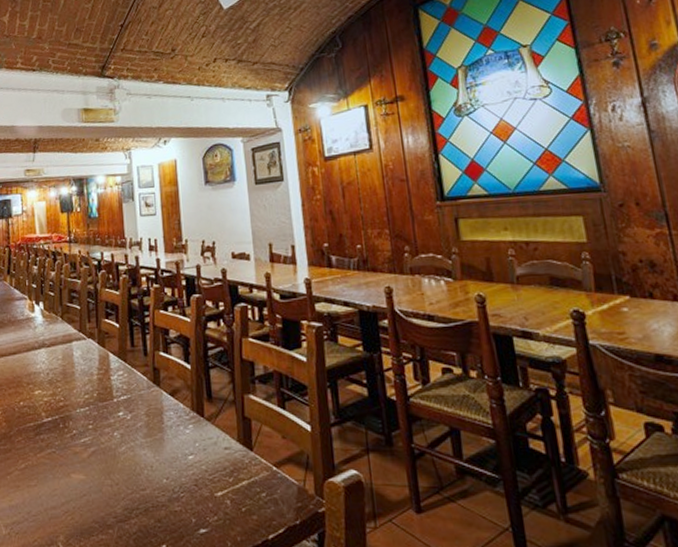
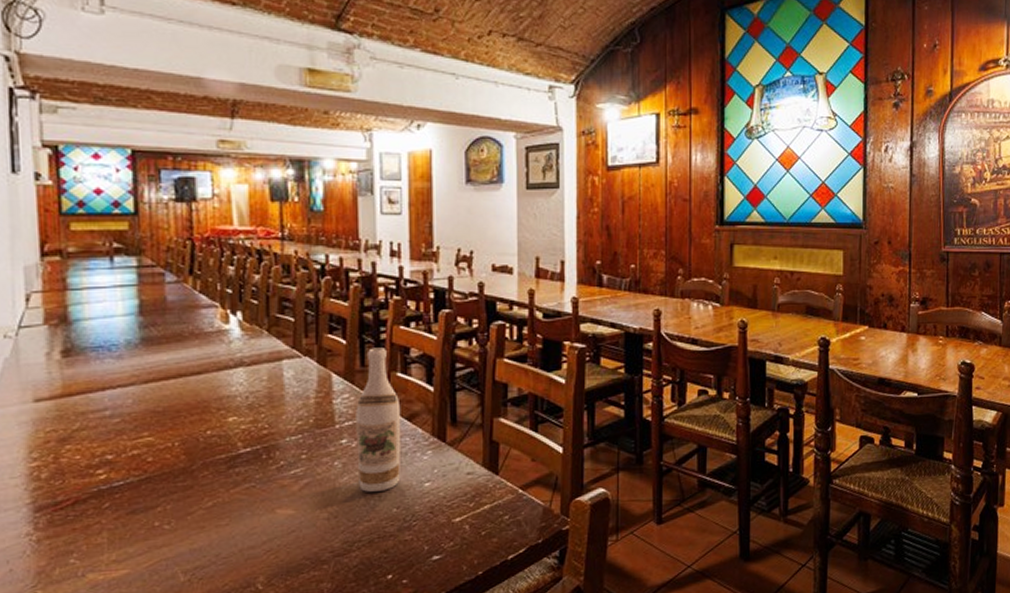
wine bottle: none [129,330,168,462] -> present [356,347,401,492]

